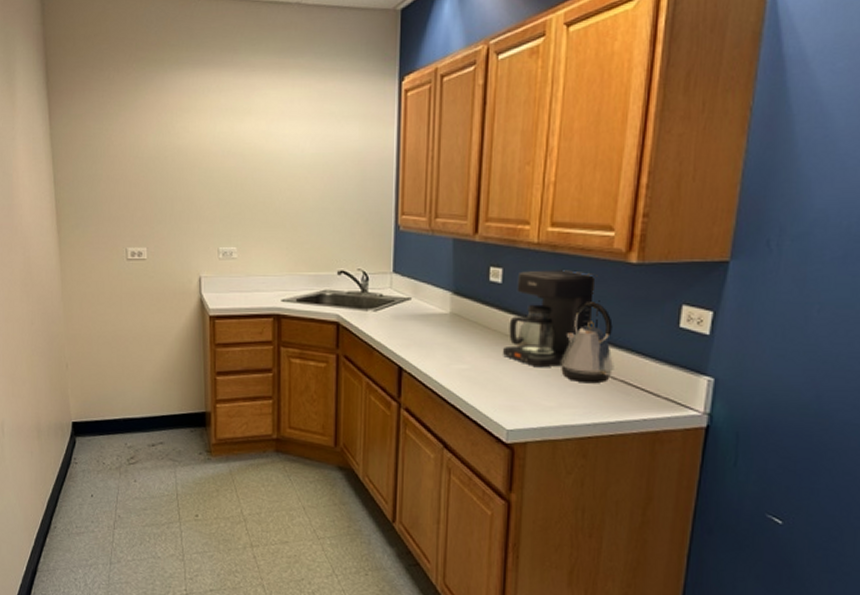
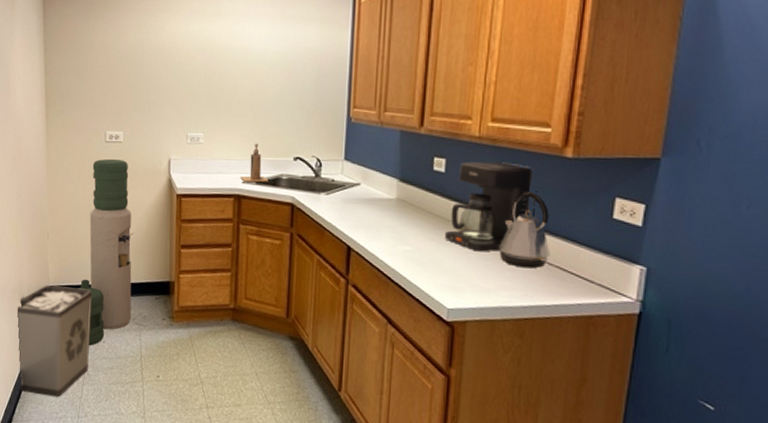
recycling bin: none [36,421,120,543] -> present [16,285,92,397]
water cooler: none [103,279,165,486] -> present [78,159,134,346]
soap dispenser: none [279,256,311,300] -> present [240,143,269,183]

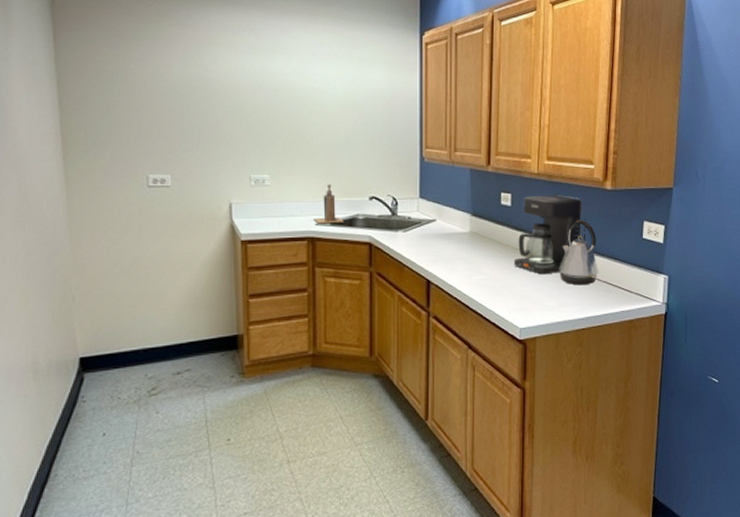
recycling bin: present [16,285,92,397] -> none [31,355,139,490]
water cooler: present [78,159,134,346] -> none [119,206,192,420]

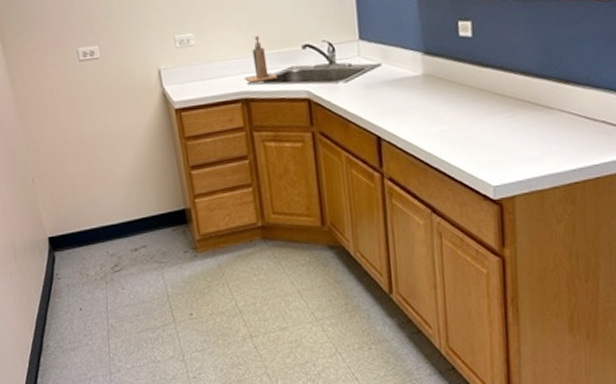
coffee maker: present [514,195,585,275] -> none [481,14,573,119]
kettle: present [558,220,599,286] -> none [539,44,594,129]

